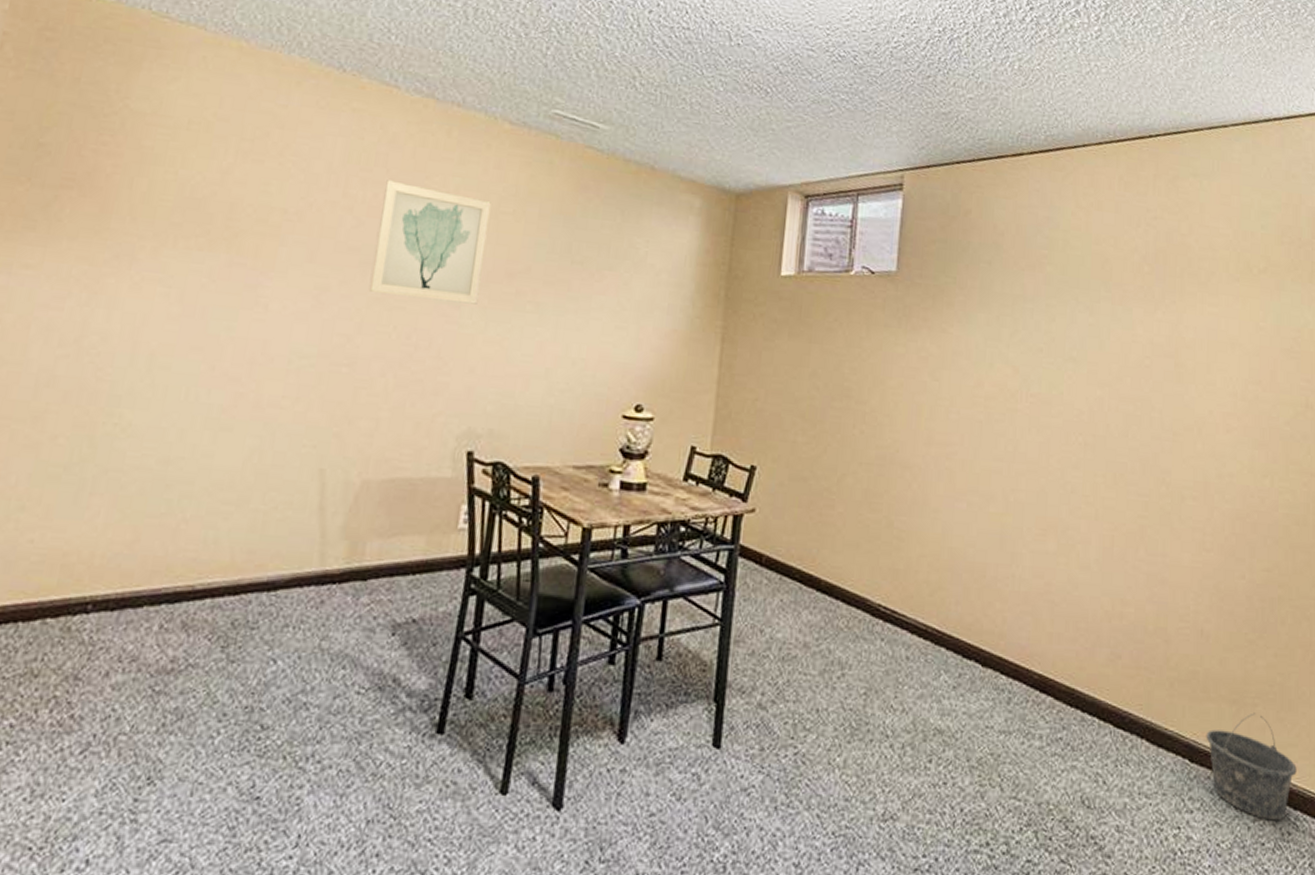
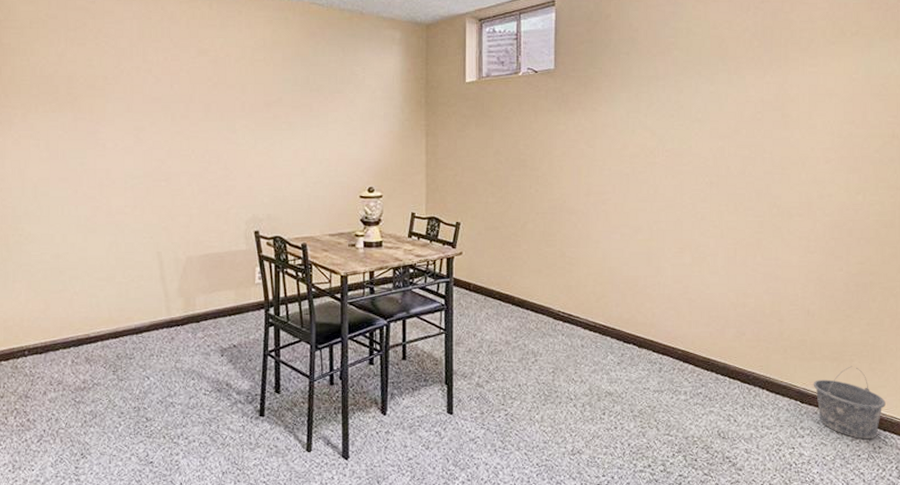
wall art: present [368,180,491,305] -> none [171,46,248,129]

